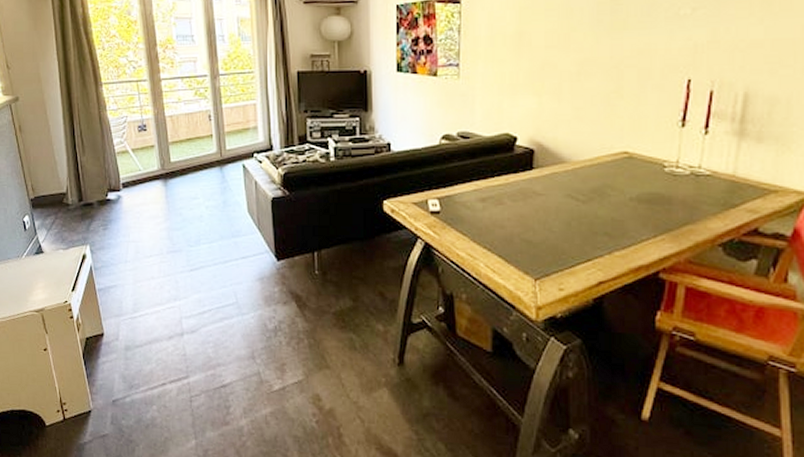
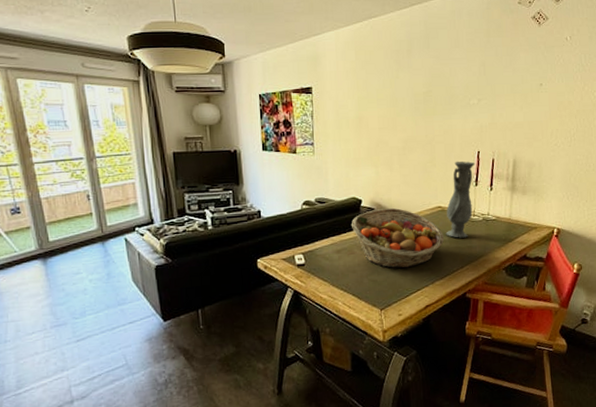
fruit basket: none [501,149,629,230] -> present [351,208,444,269]
vase: none [633,92,684,197] -> present [445,161,476,238]

